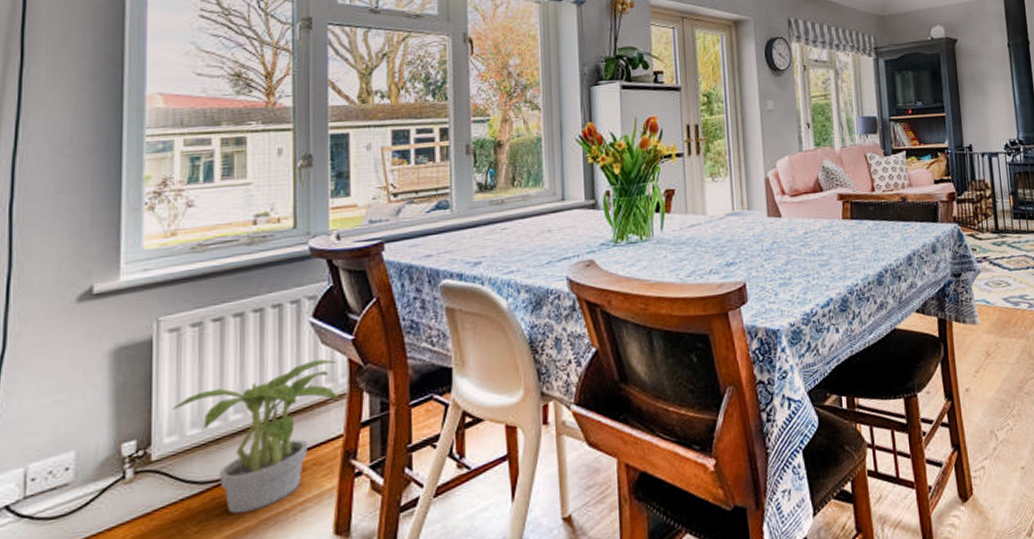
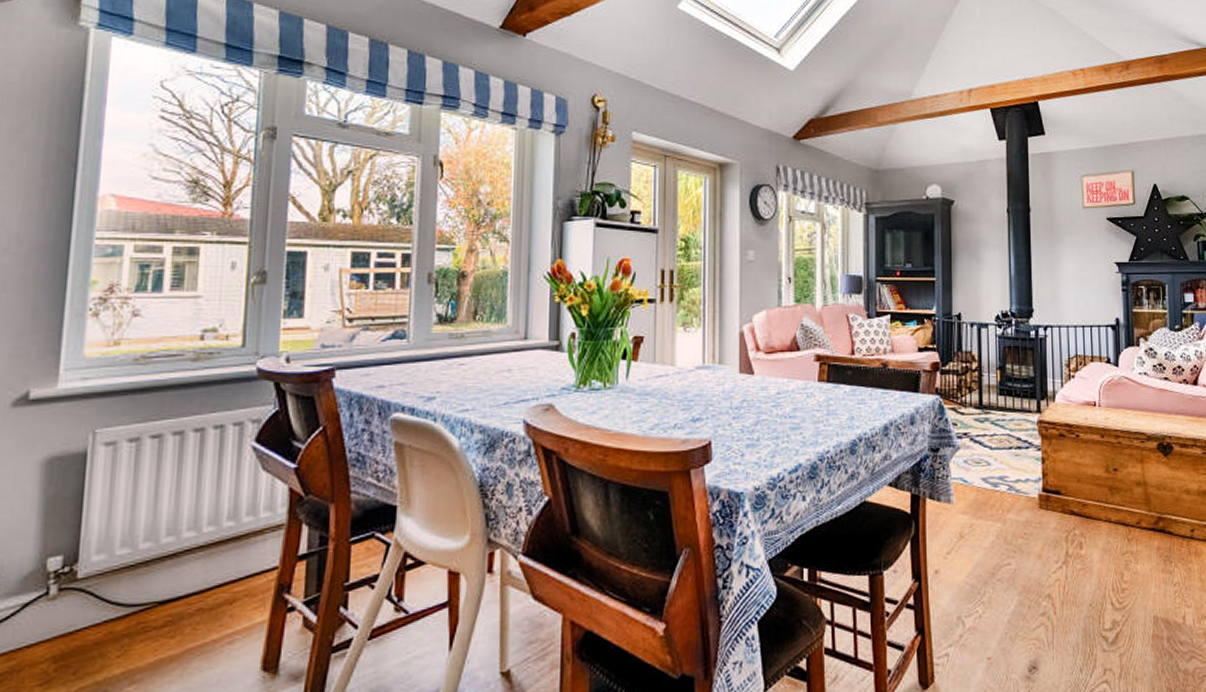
potted plant: present [172,359,338,514] -> none [102,486,276,640]

